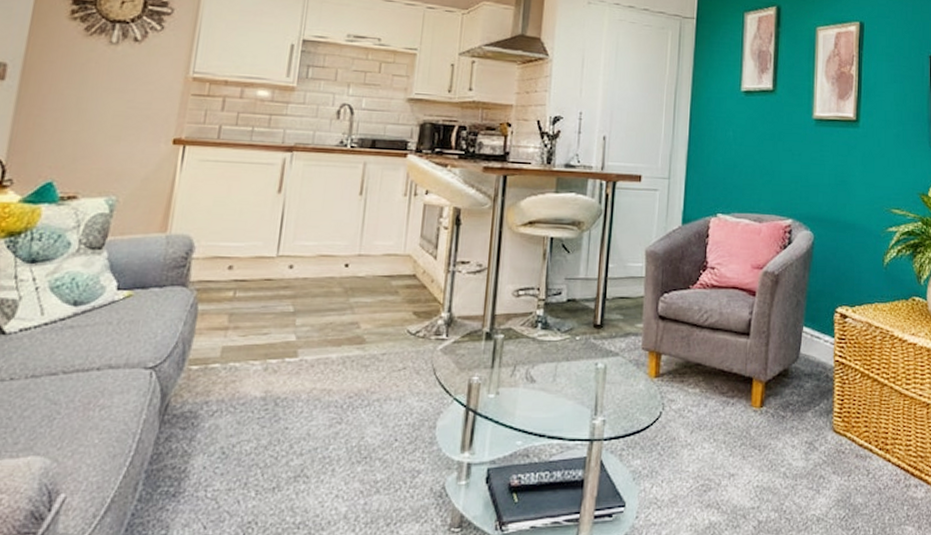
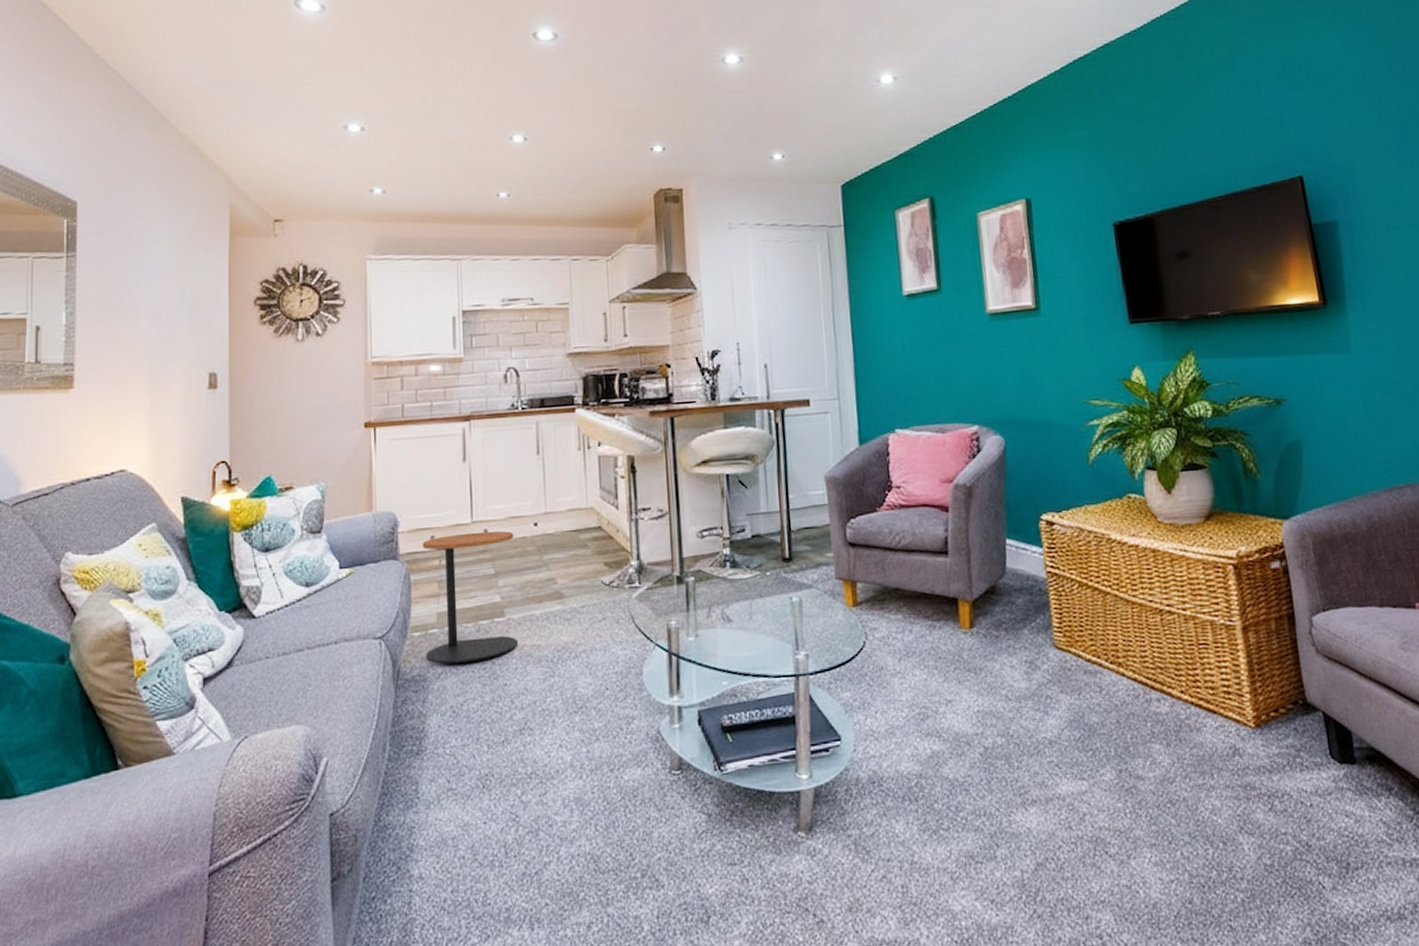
side table: none [201,266,321,402] -> present [422,531,519,665]

